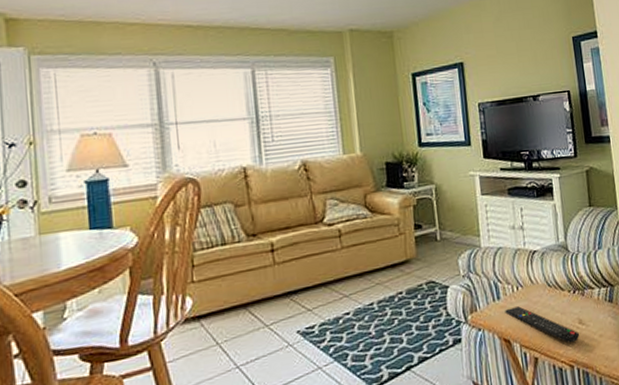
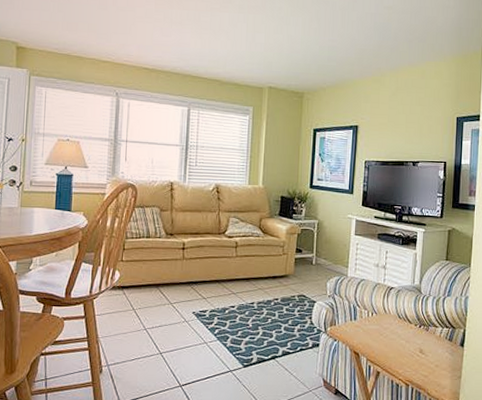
remote control: present [505,306,579,343] -> none [358,328,418,366]

